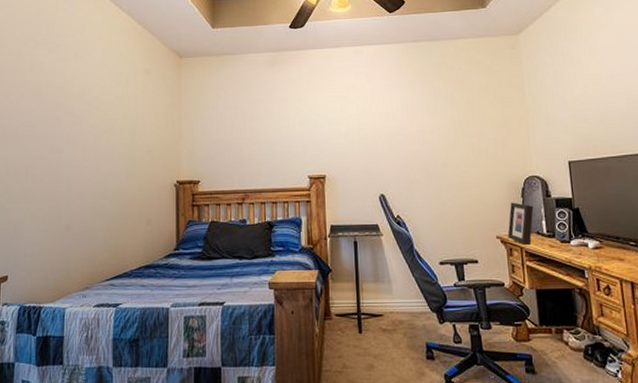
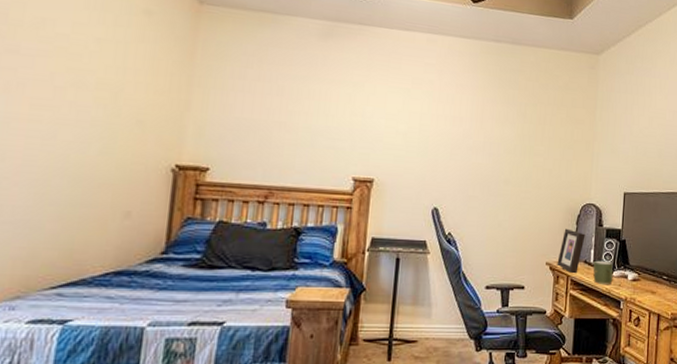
mug: none [546,230,572,254] -> present [593,260,613,284]

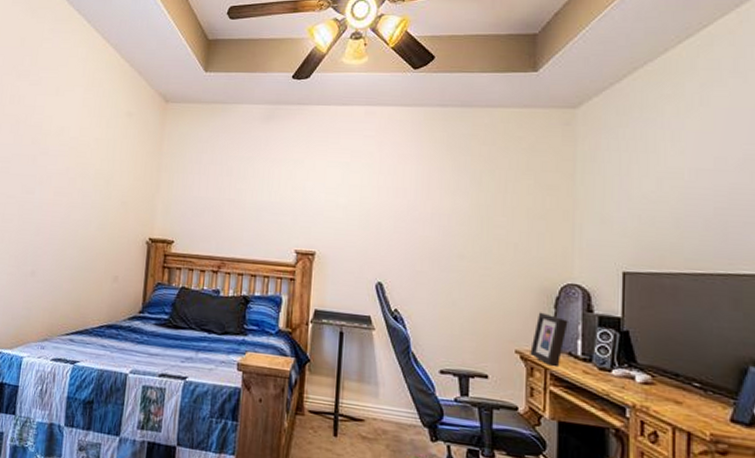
mug: present [593,260,613,284] -> none [581,353,612,385]

